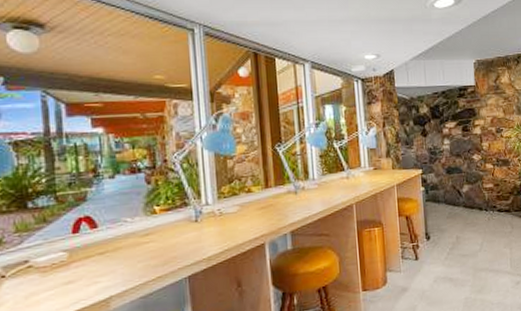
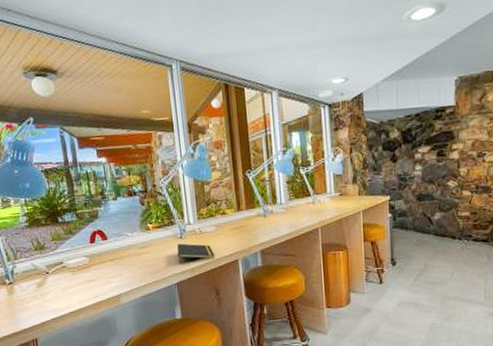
notepad: none [190,227,238,254] -> present [177,243,215,265]

